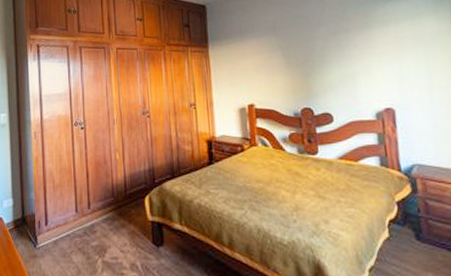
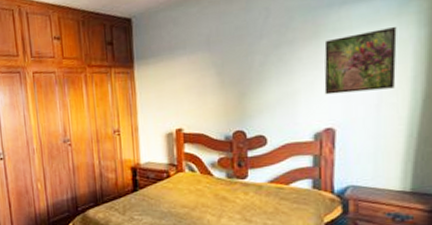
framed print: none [375,21,442,78] -> present [324,27,397,95]

